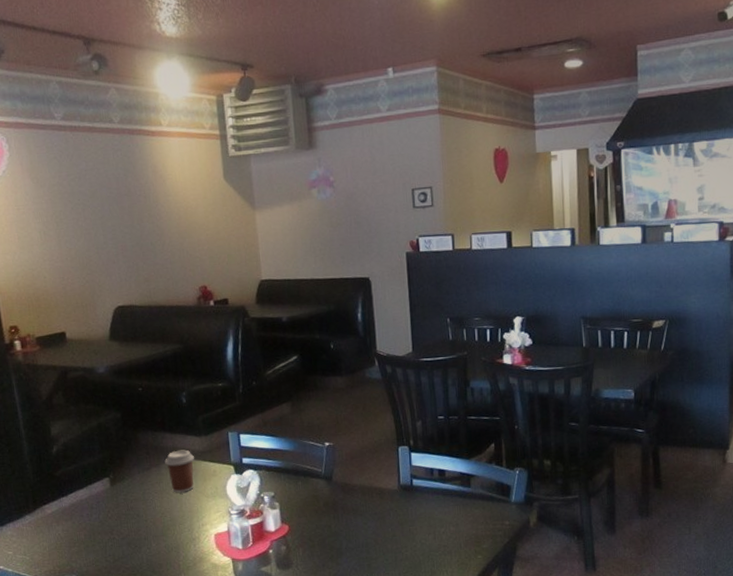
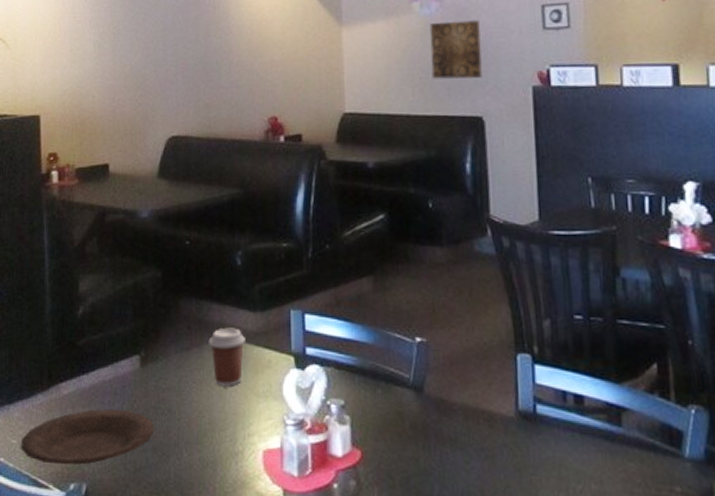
plate: none [16,519,128,565] -> present [20,408,156,465]
wall art: none [326,202,368,250] -> present [429,20,482,79]

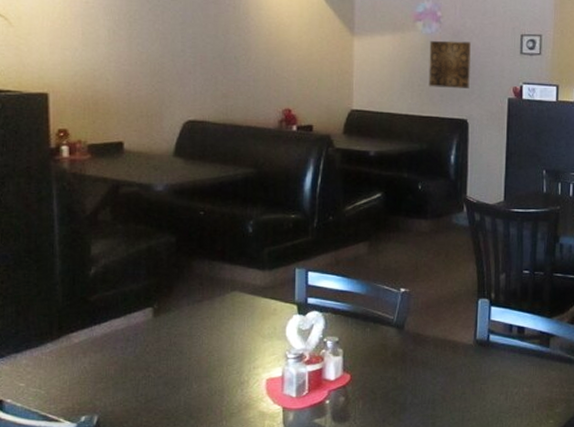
plate: present [20,408,156,465] -> none [29,352,167,400]
coffee cup: present [209,327,245,386] -> none [220,283,254,330]

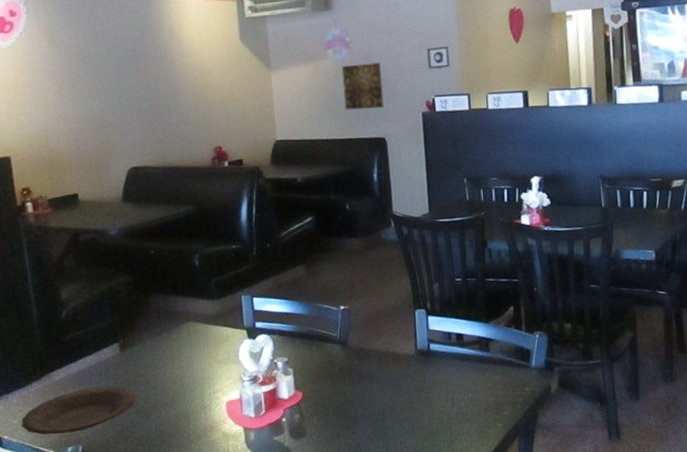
plate: none [29,352,167,400] -> present [21,386,137,435]

